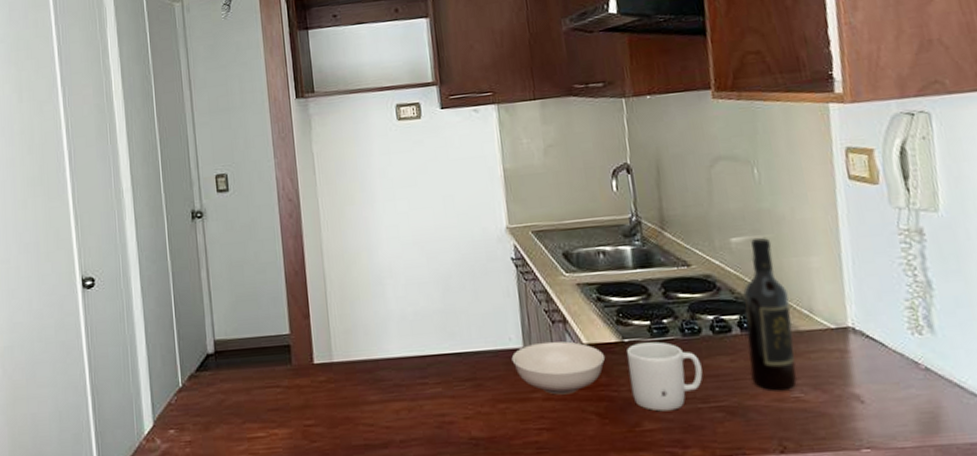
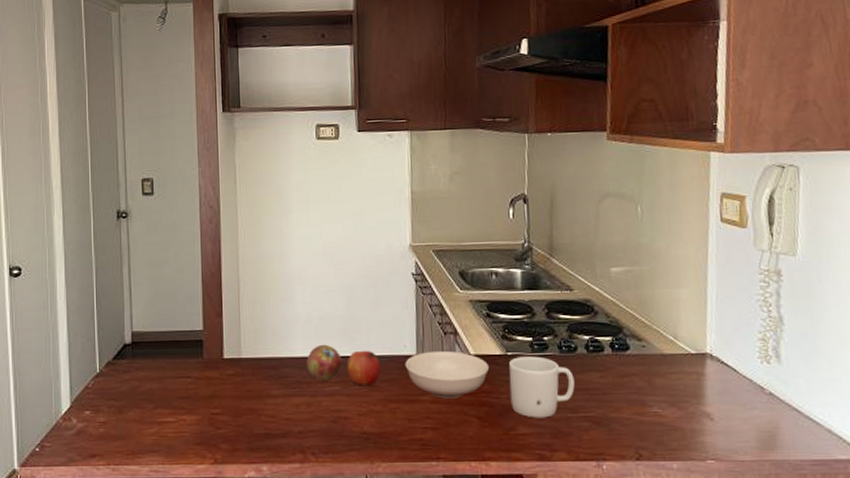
fruit: none [404,341,443,382] -> present [307,344,342,381]
fruit: none [447,345,485,386] -> present [347,350,380,386]
wine bottle: present [743,237,798,390] -> none [617,269,658,406]

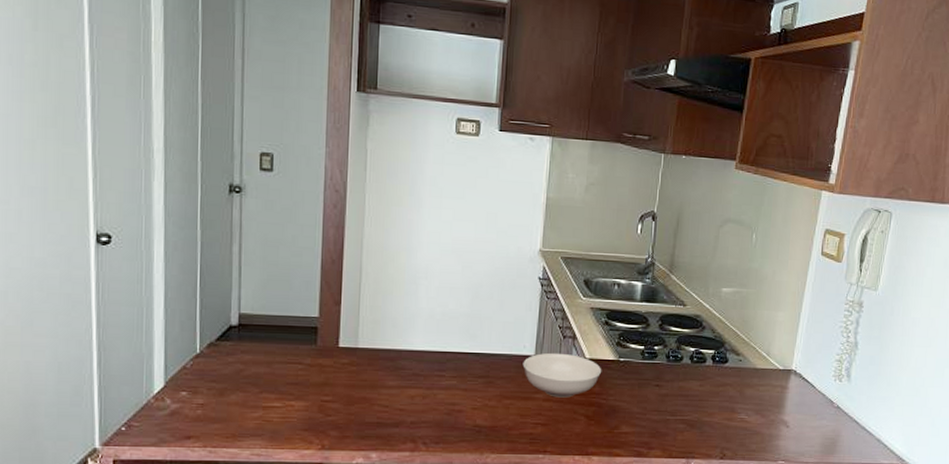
fruit: present [307,344,342,381] -> none [425,339,462,375]
fruit: present [347,350,380,386] -> none [465,347,499,382]
mug: present [508,356,575,418] -> none [617,363,677,419]

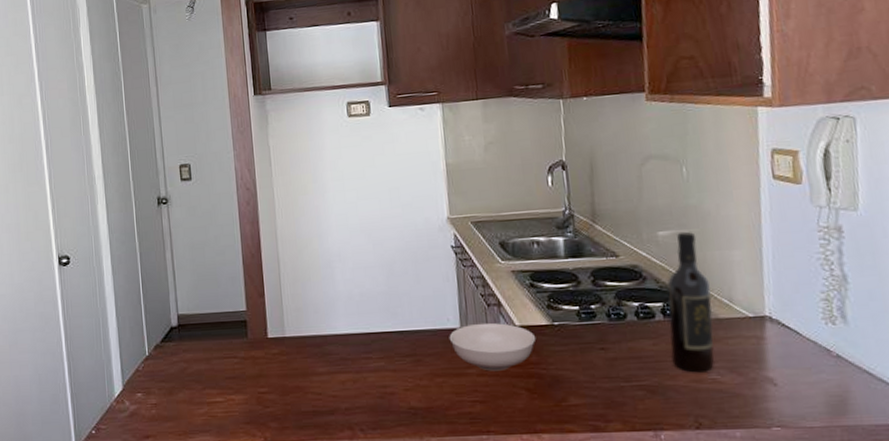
wine bottle: none [712,290,756,412] -> present [667,231,715,372]

